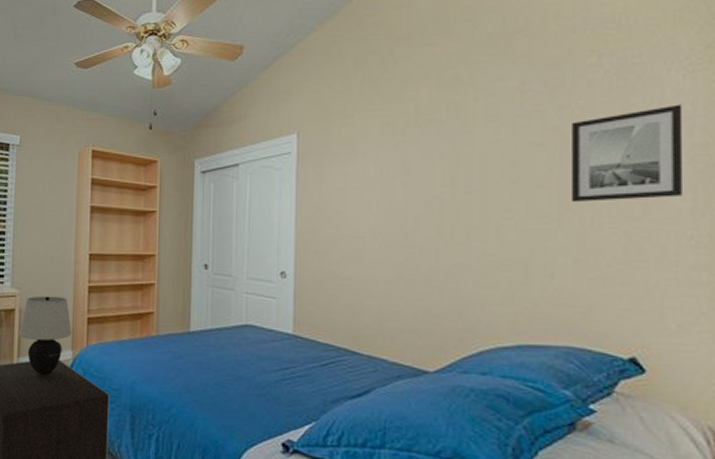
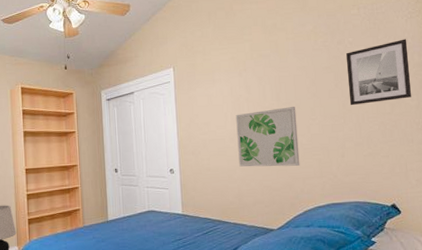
wall art: none [383,197,480,284] -> present [236,106,300,167]

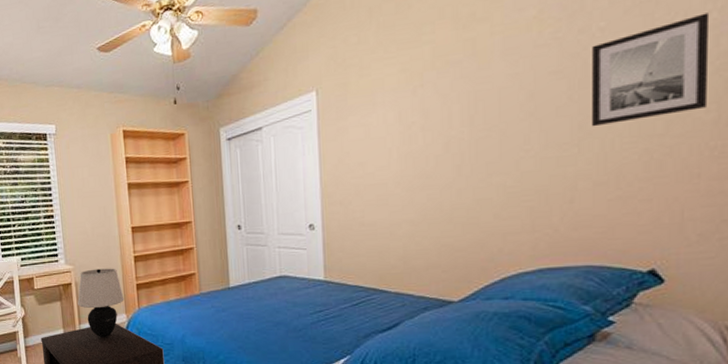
wall art: present [236,106,300,167] -> none [404,132,500,220]

